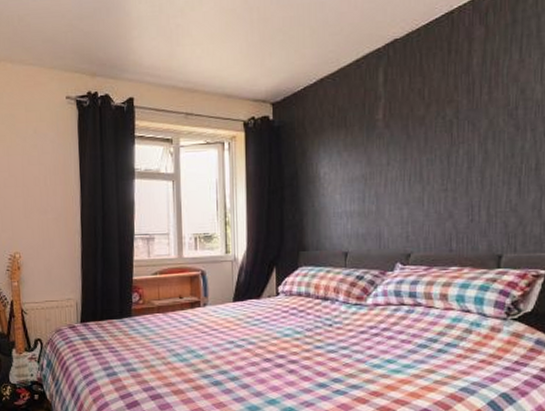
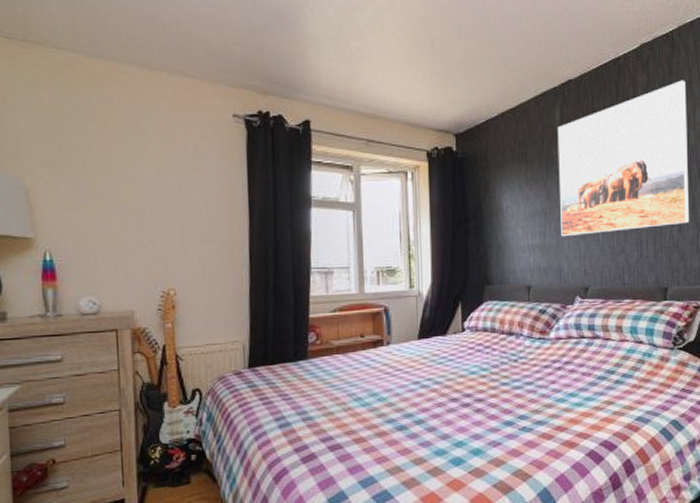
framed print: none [380,29,533,203] -> present [557,80,690,237]

